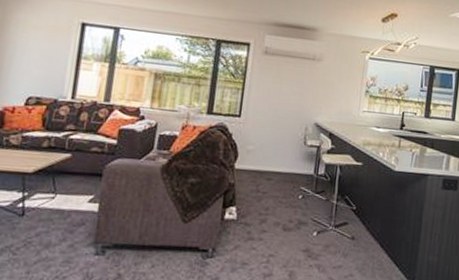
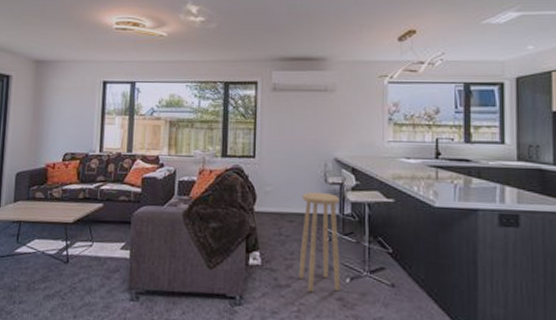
stool: none [271,152,316,244] -> present [298,191,341,292]

